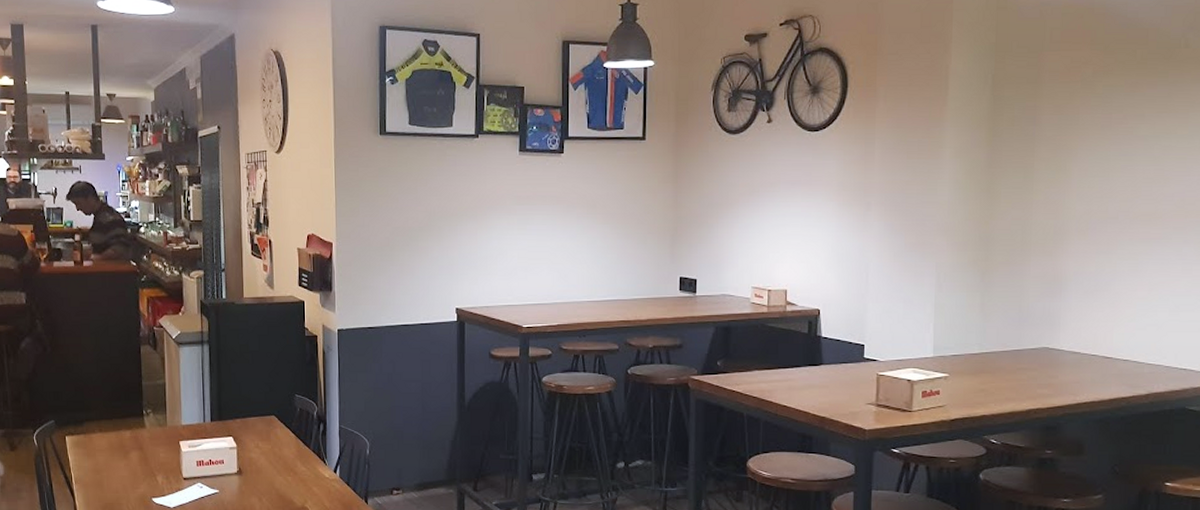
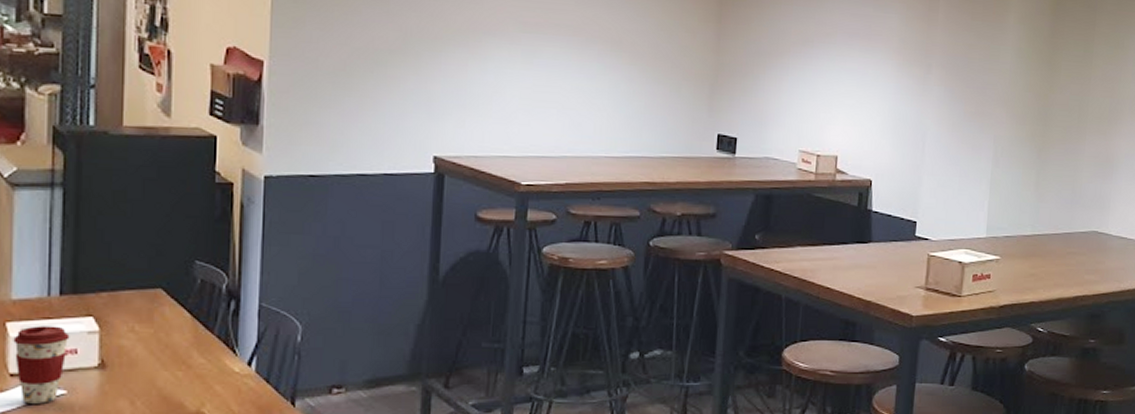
coffee cup: none [184,443,219,499] -> present [13,326,70,404]

